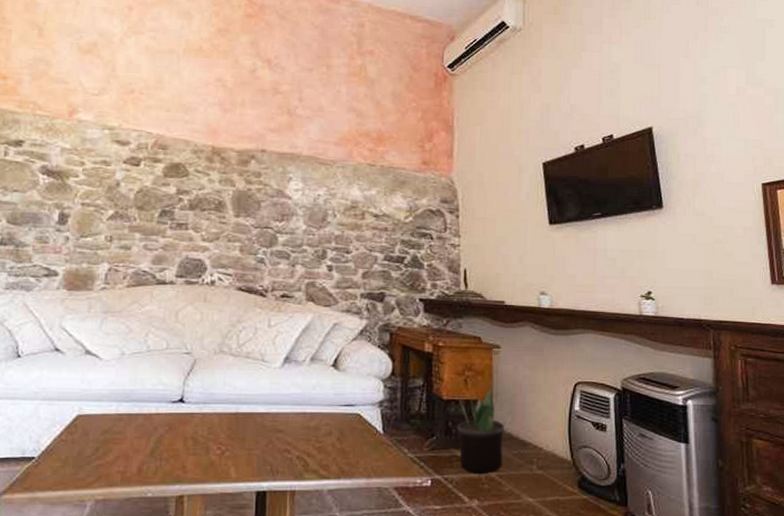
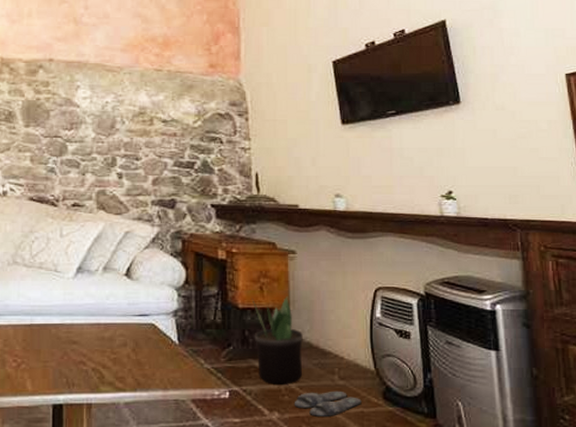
slippers: none [493,479,558,504] -> present [294,390,362,416]

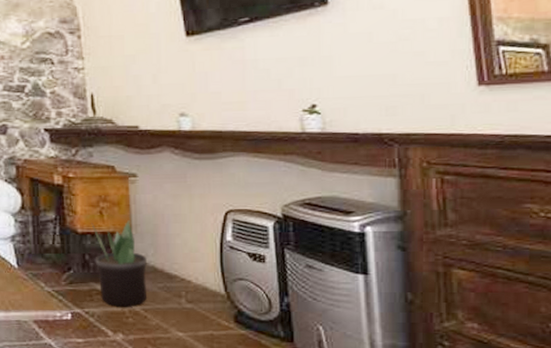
slippers: present [294,390,362,416] -> none [138,313,211,338]

